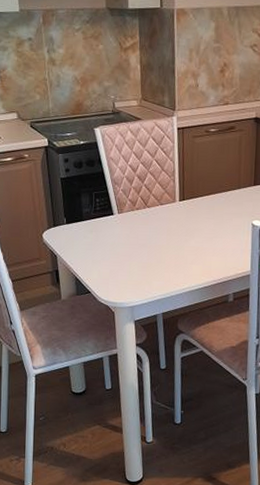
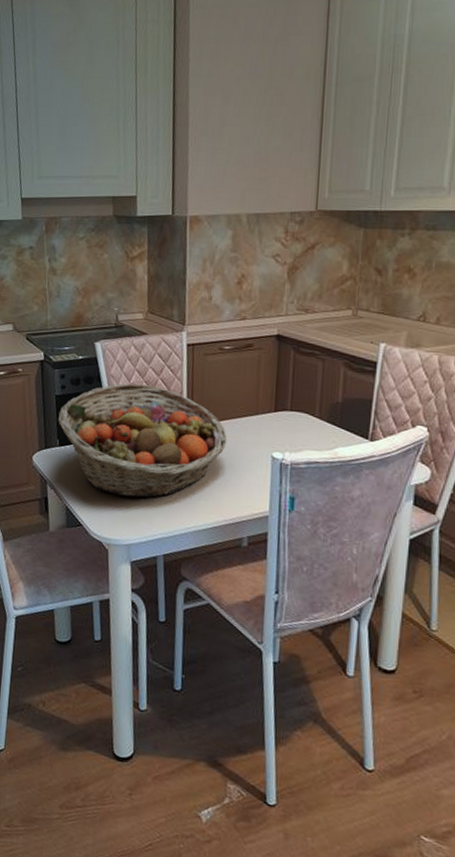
fruit basket: none [64,164,214,266] -> present [58,382,227,498]

